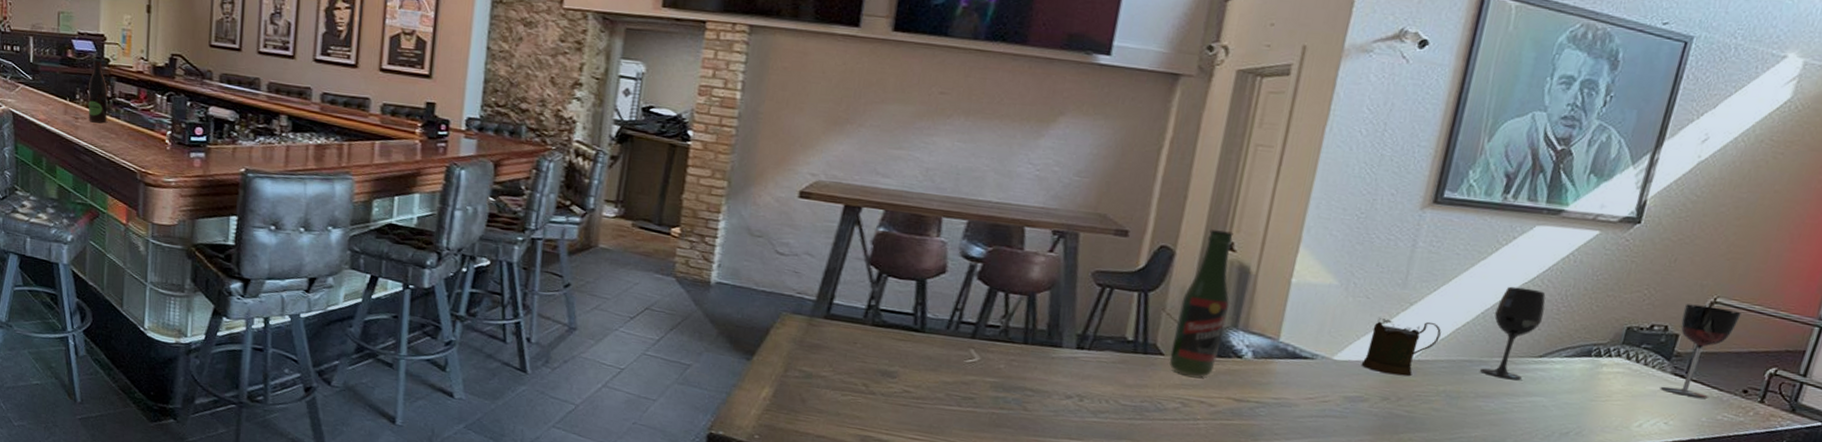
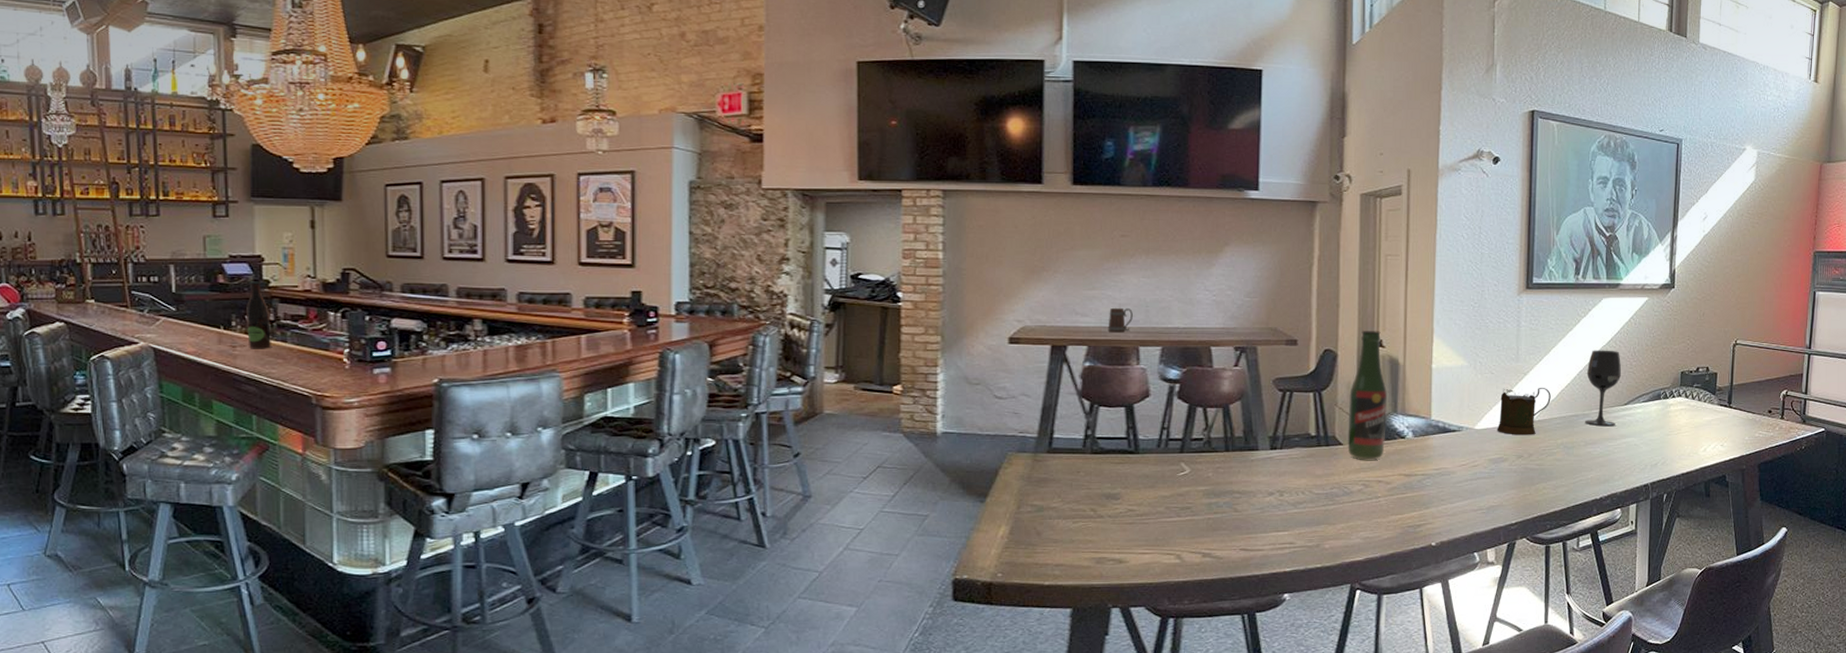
beer mug: none [909,171,941,200] -> present [1108,307,1133,333]
wineglass: present [1660,304,1741,399] -> none [1712,348,1755,421]

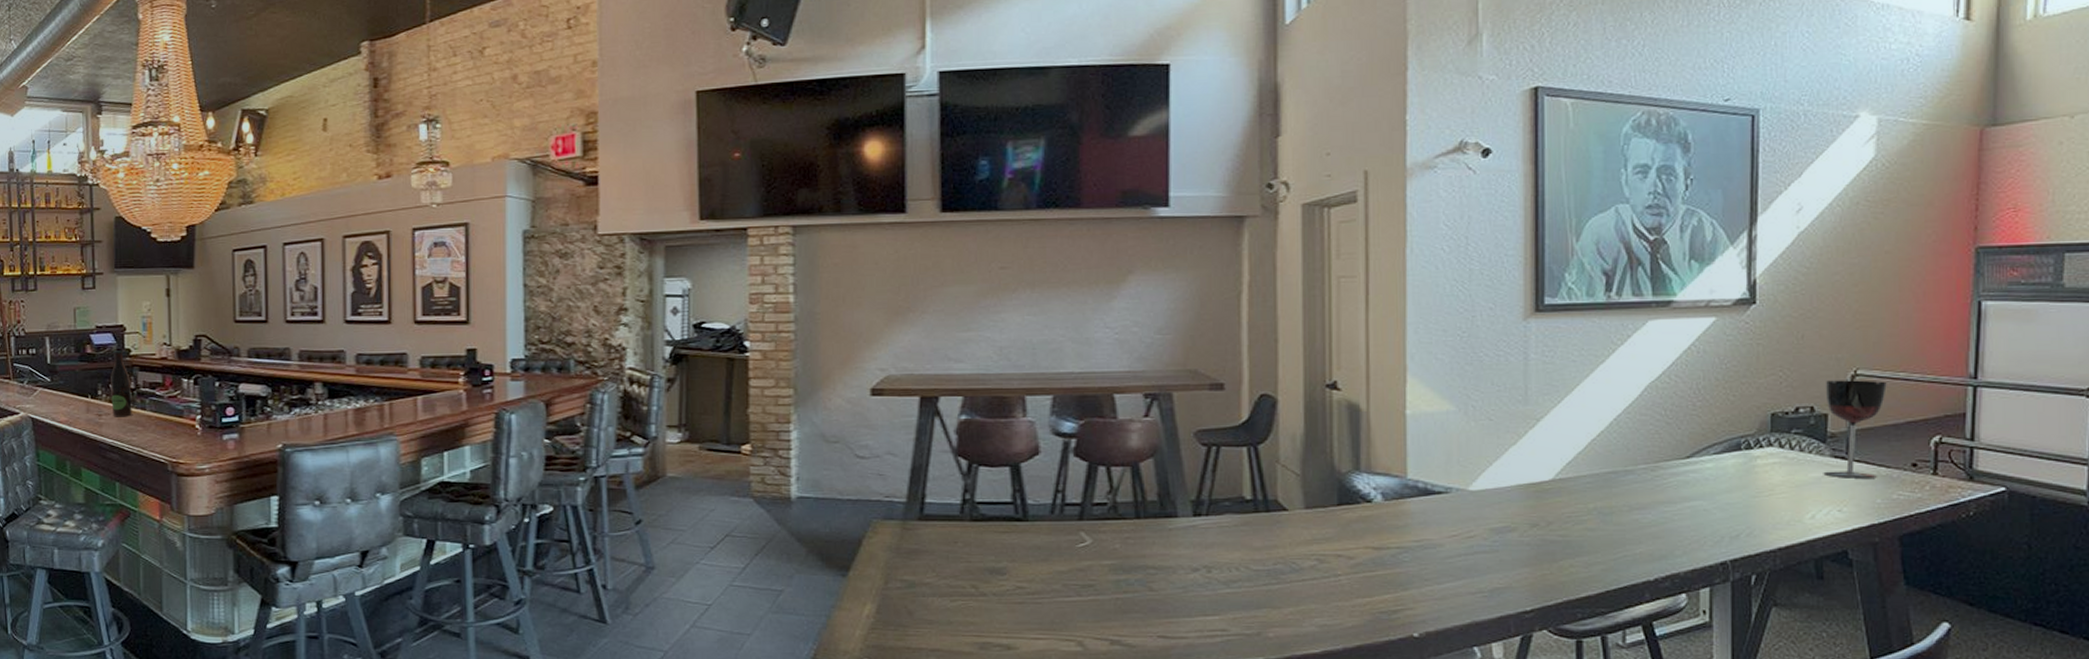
beer mug: present [1108,307,1133,333] -> none [987,351,1017,380]
beer bottle: present [1348,331,1387,460] -> none [1294,370,1346,529]
beer mug: present [1496,387,1551,435] -> none [1499,436,1576,498]
wine glass: present [1584,350,1622,427] -> none [1627,387,1680,487]
wineglass: none [1712,348,1755,421] -> present [1823,380,1887,478]

